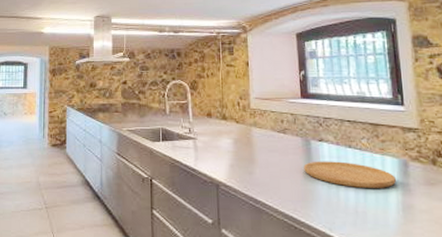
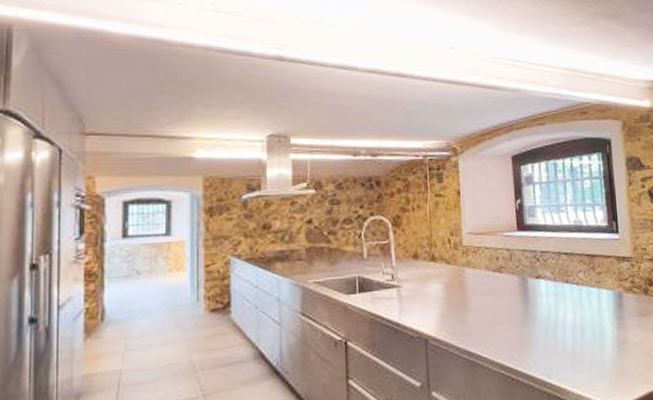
cutting board: present [304,161,396,188] -> none [520,299,611,327]

